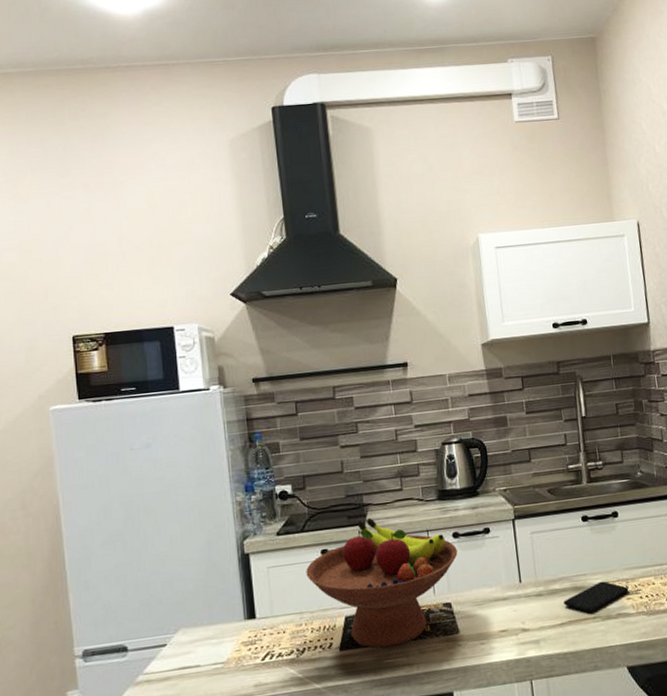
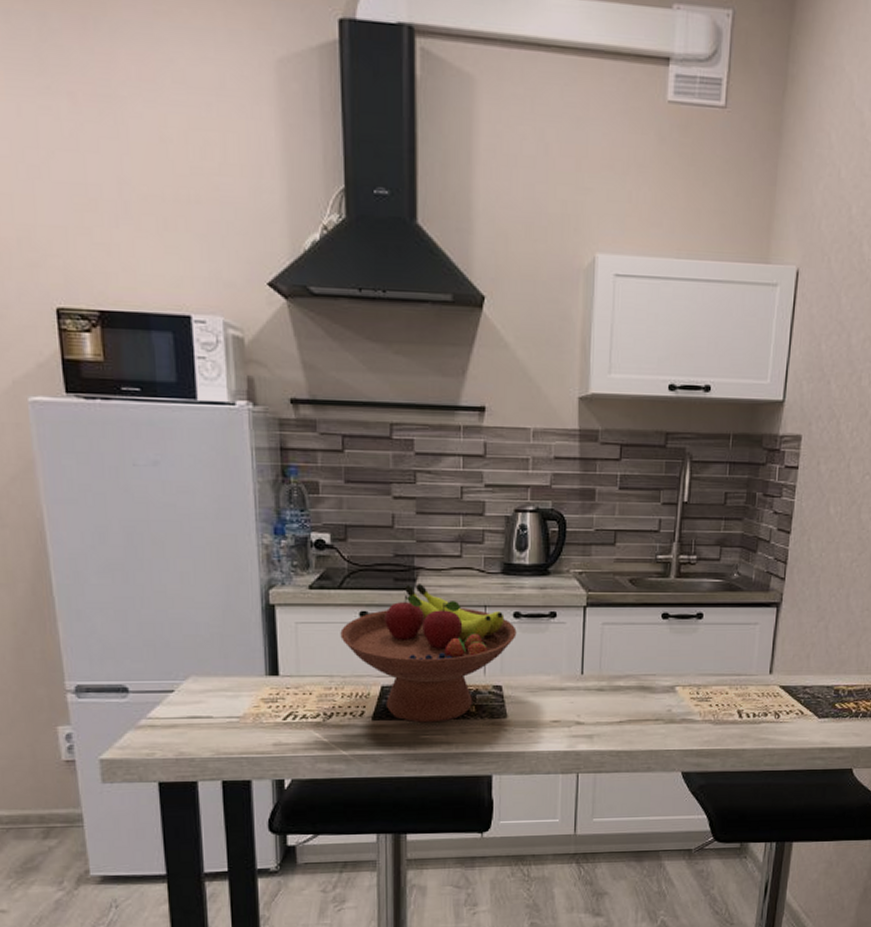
smartphone: present [563,581,629,613] -> none [626,684,699,714]

